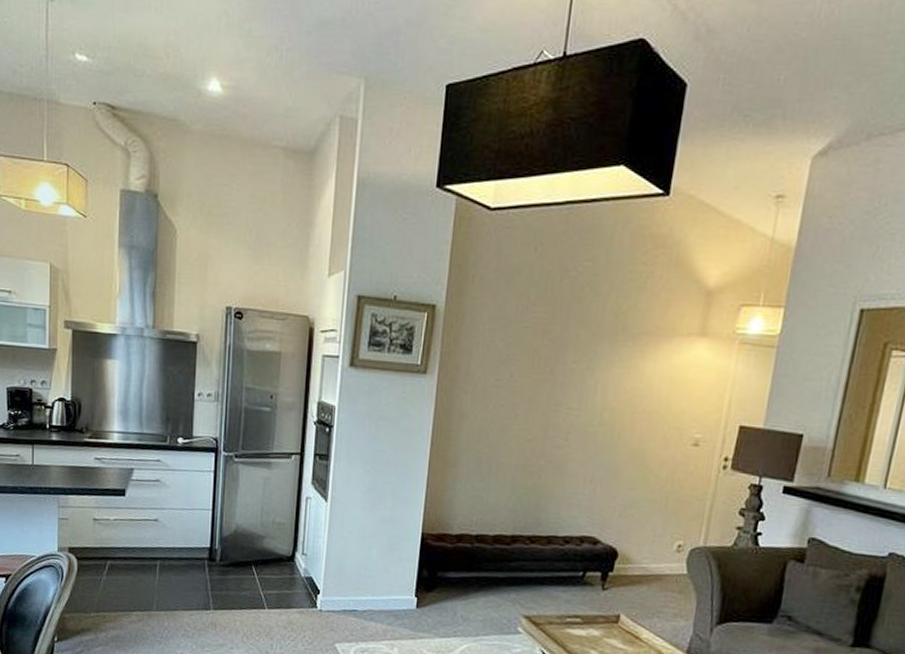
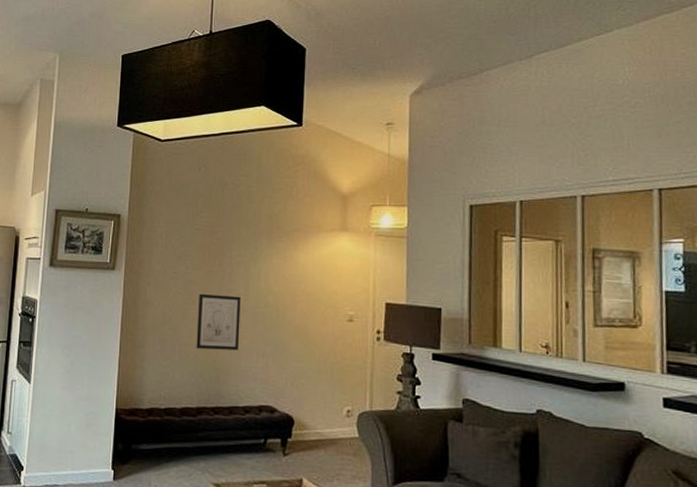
wall art: none [515,406,572,474] -> present [196,293,241,351]

